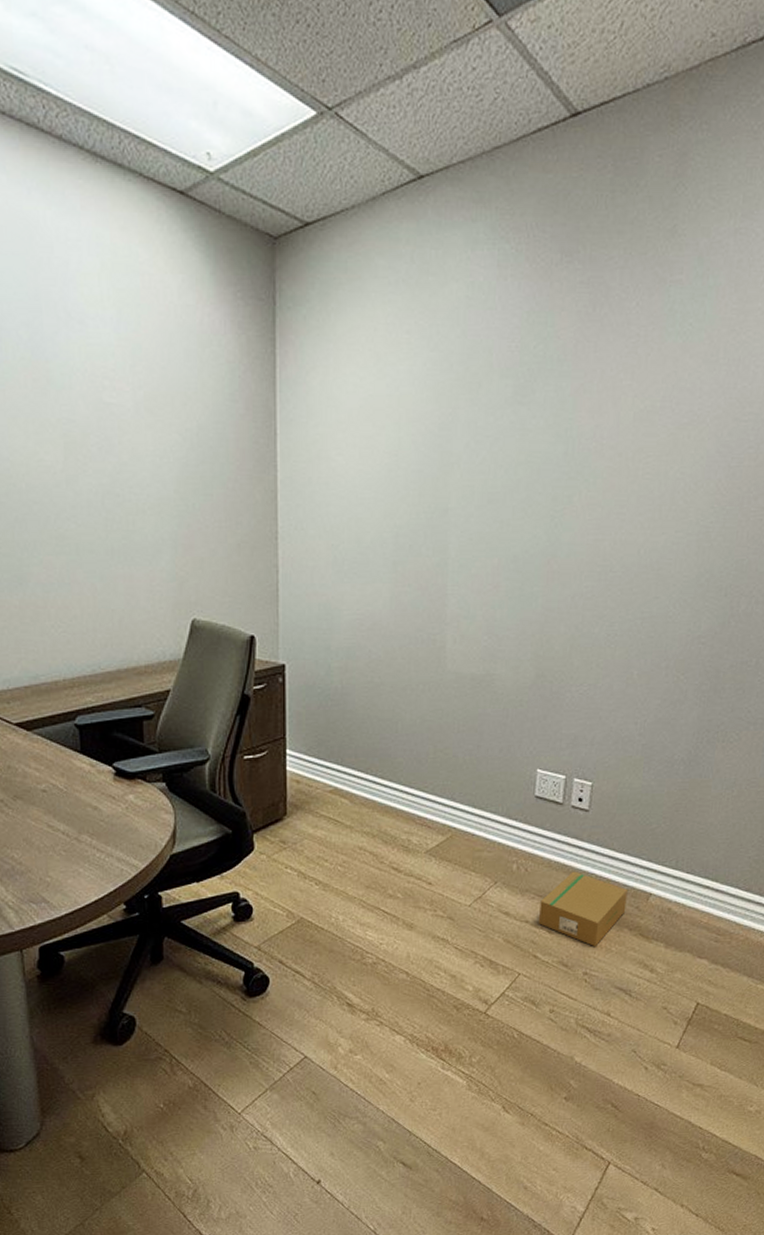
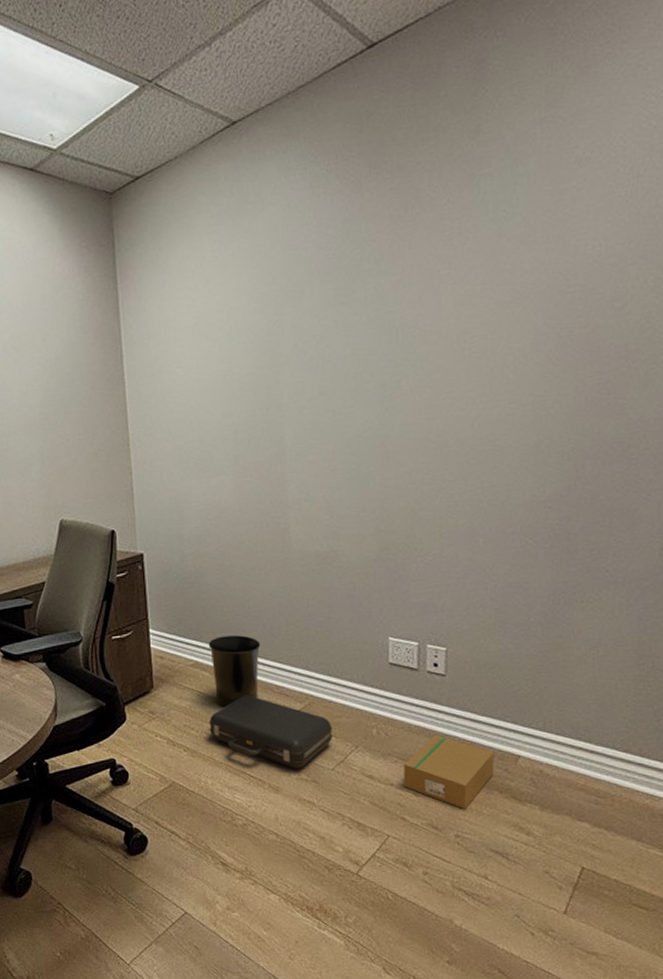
briefcase: none [344,825,474,906] -> present [208,695,333,770]
waste bin: none [350,761,406,839] -> present [208,635,261,708]

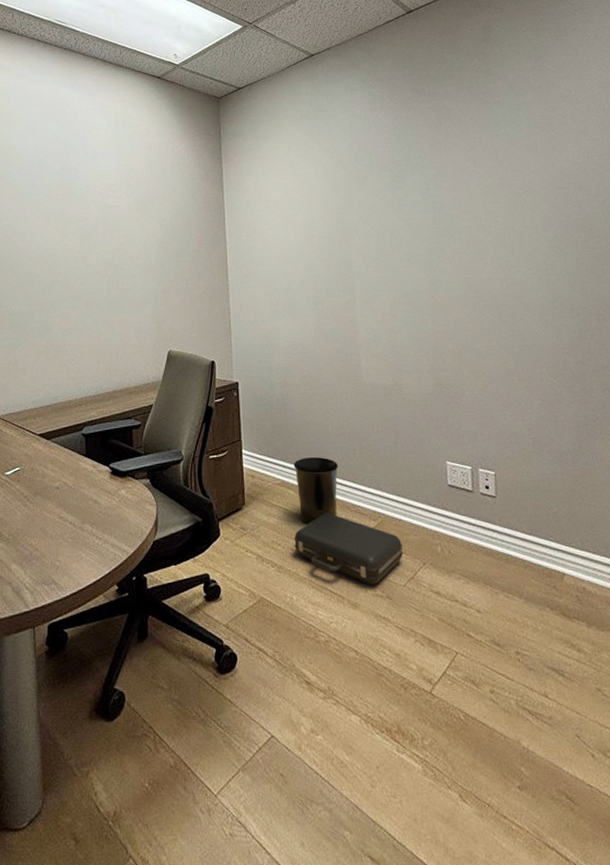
box: present [404,735,494,810] -> none [466,552,544,627]

